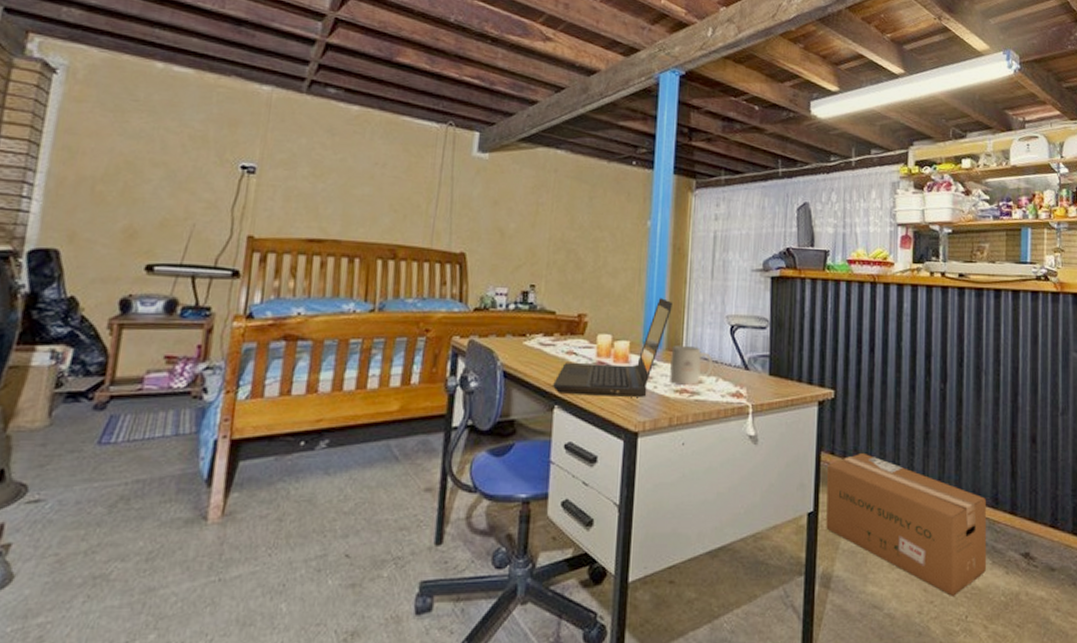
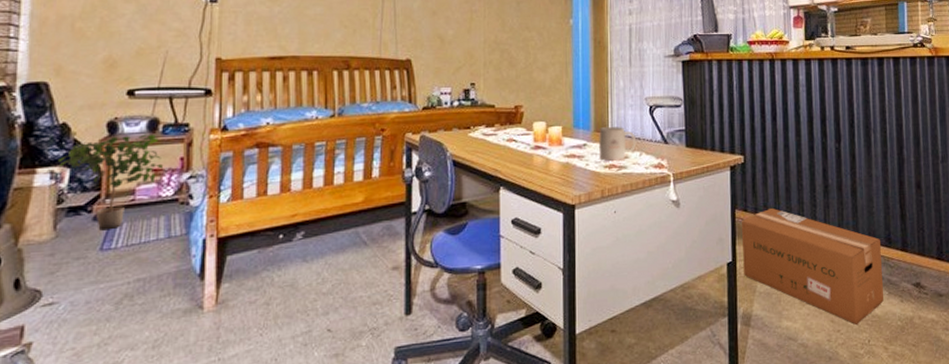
potted plant: none [61,315,179,422] -> present [58,133,164,231]
laptop computer: present [553,298,672,397] -> none [498,87,597,176]

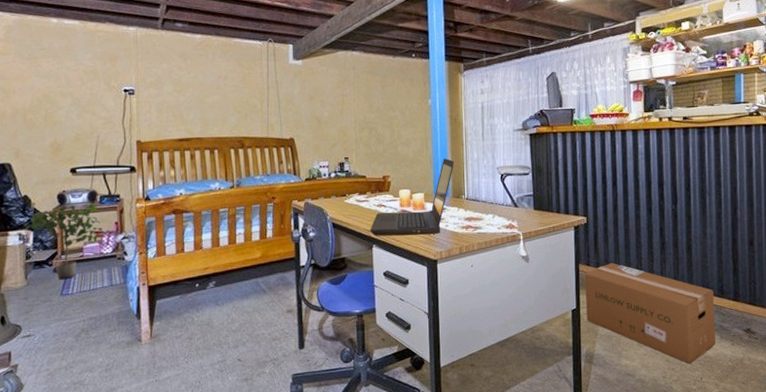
laptop computer: none [498,87,597,176] -> present [370,158,454,236]
mug: present [598,127,636,161] -> none [455,193,489,222]

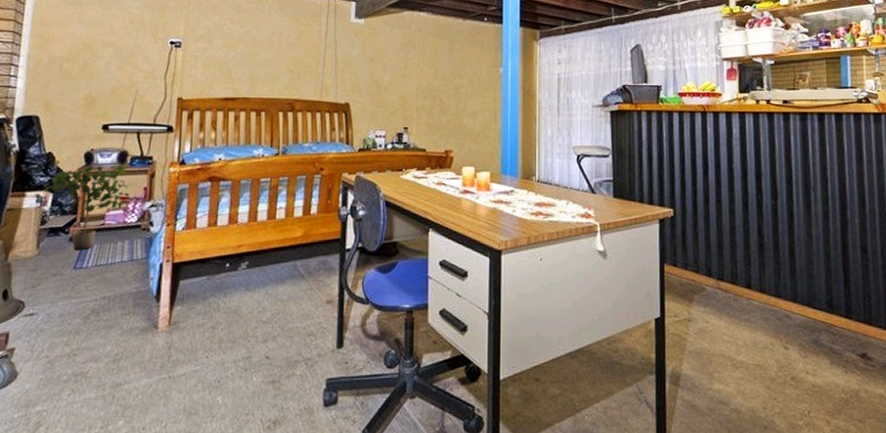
laptop computer: present [370,158,454,236] -> none [427,134,525,220]
box: present [585,262,715,364] -> none [671,264,825,393]

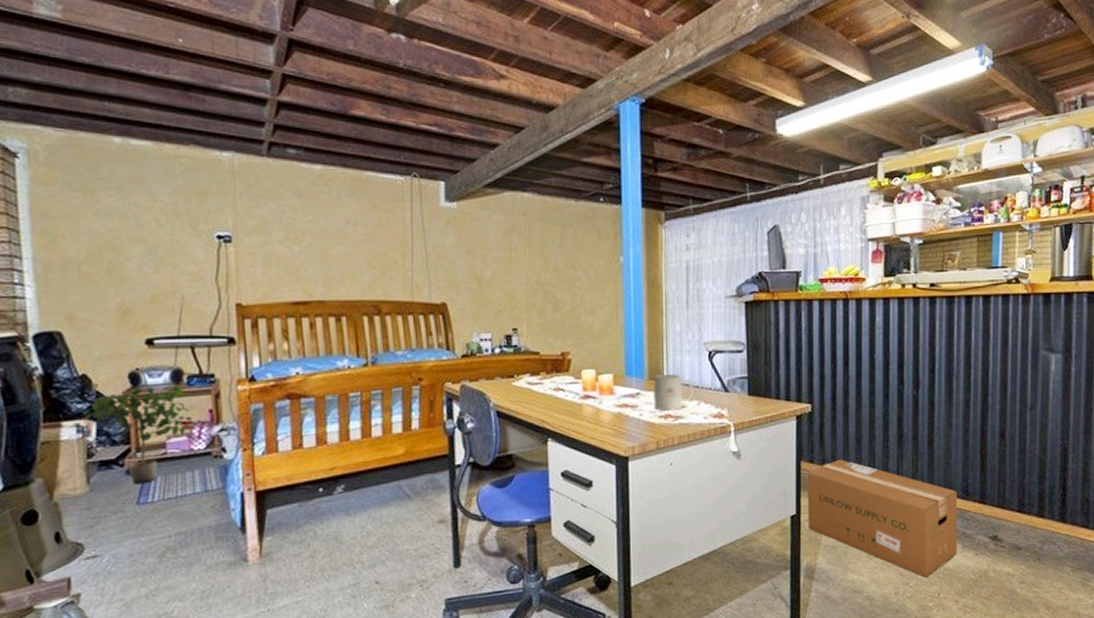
mug: none [525,175,563,208] -> present [652,374,693,411]
box: none [671,264,825,393] -> present [808,459,957,578]

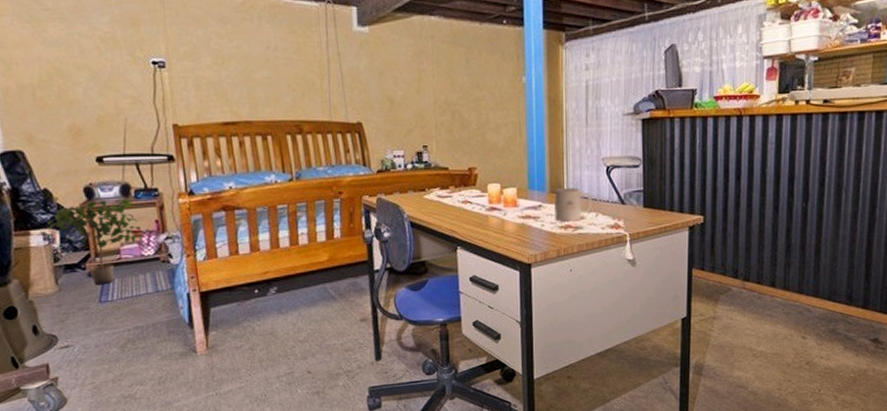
box: present [808,459,957,578] -> none [698,266,841,375]

